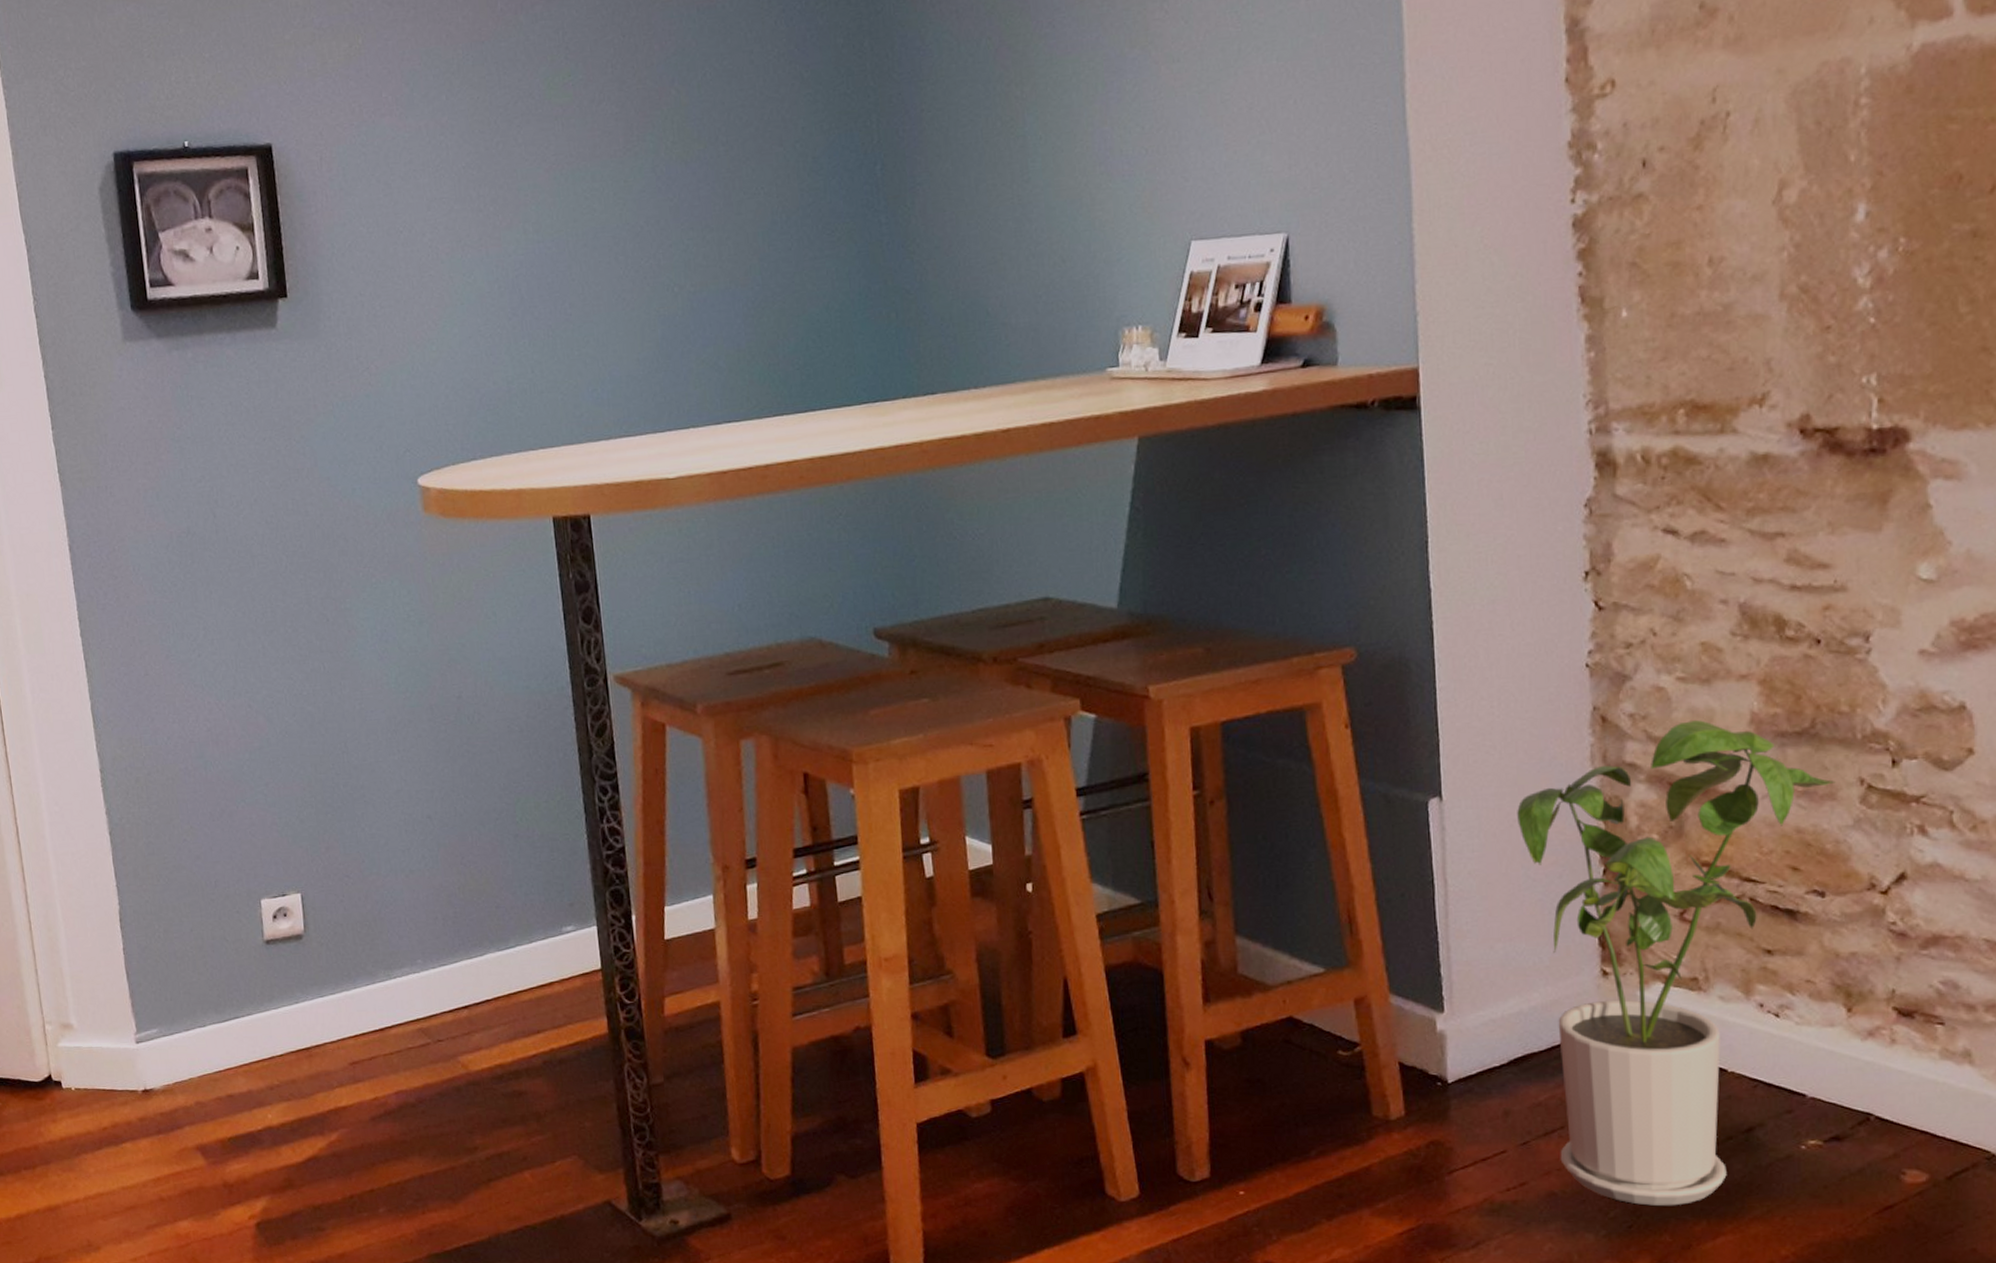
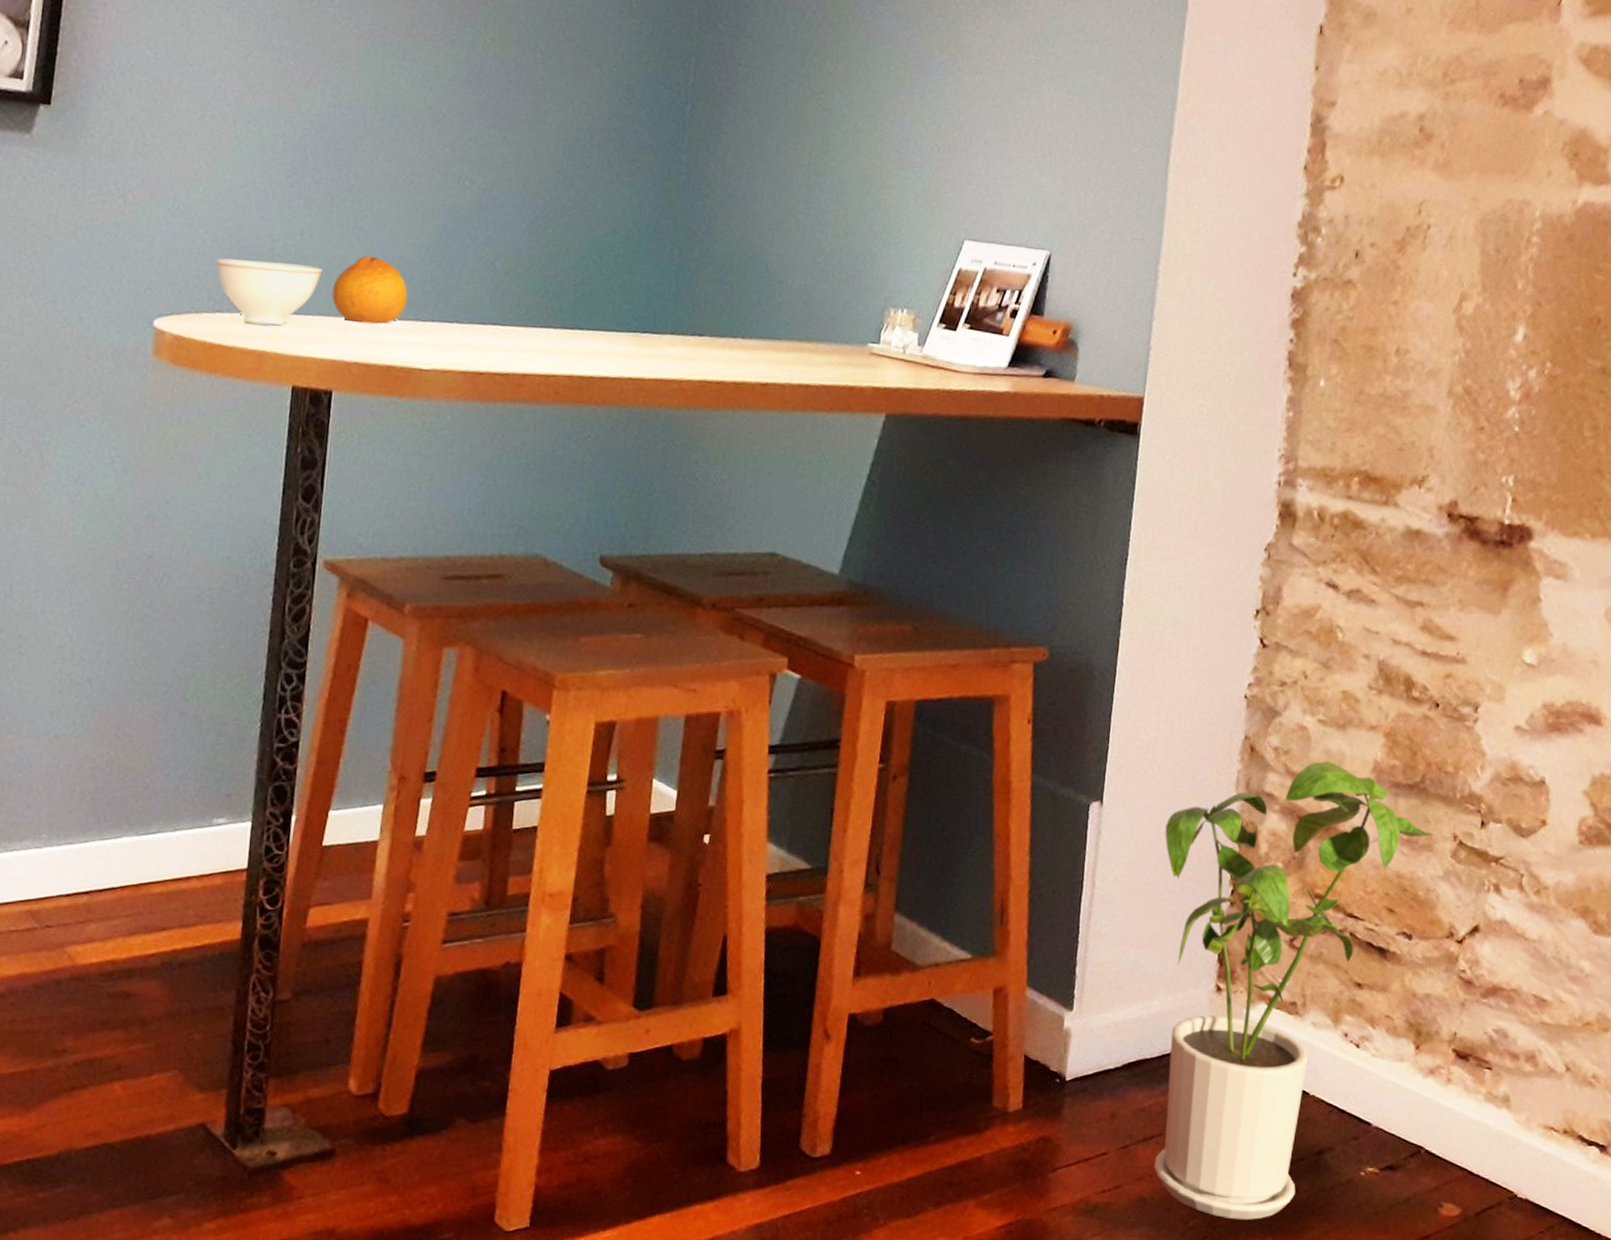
bowl: none [459,399,559,465] -> present [214,258,323,326]
fruit: none [570,378,642,446] -> present [331,255,408,325]

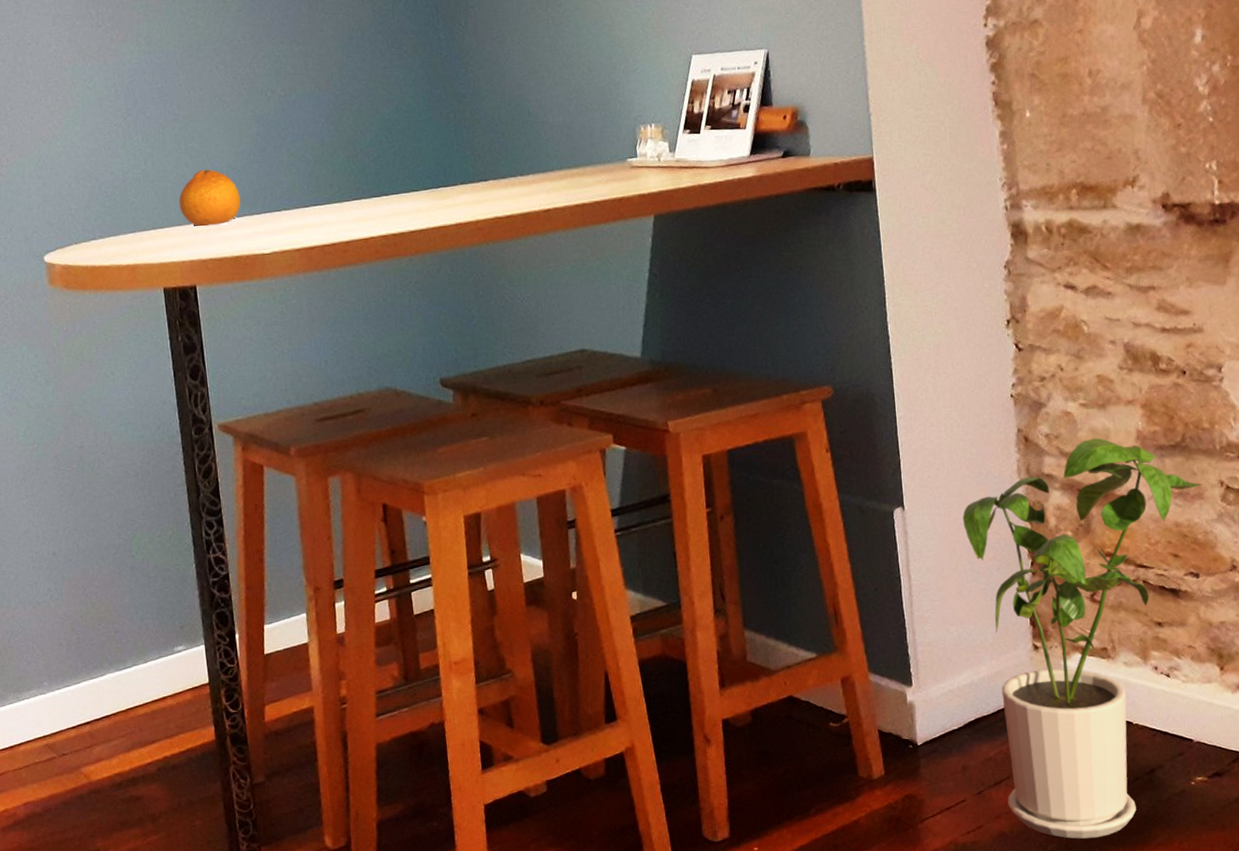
bowl: present [214,258,323,326] -> none [81,187,169,244]

